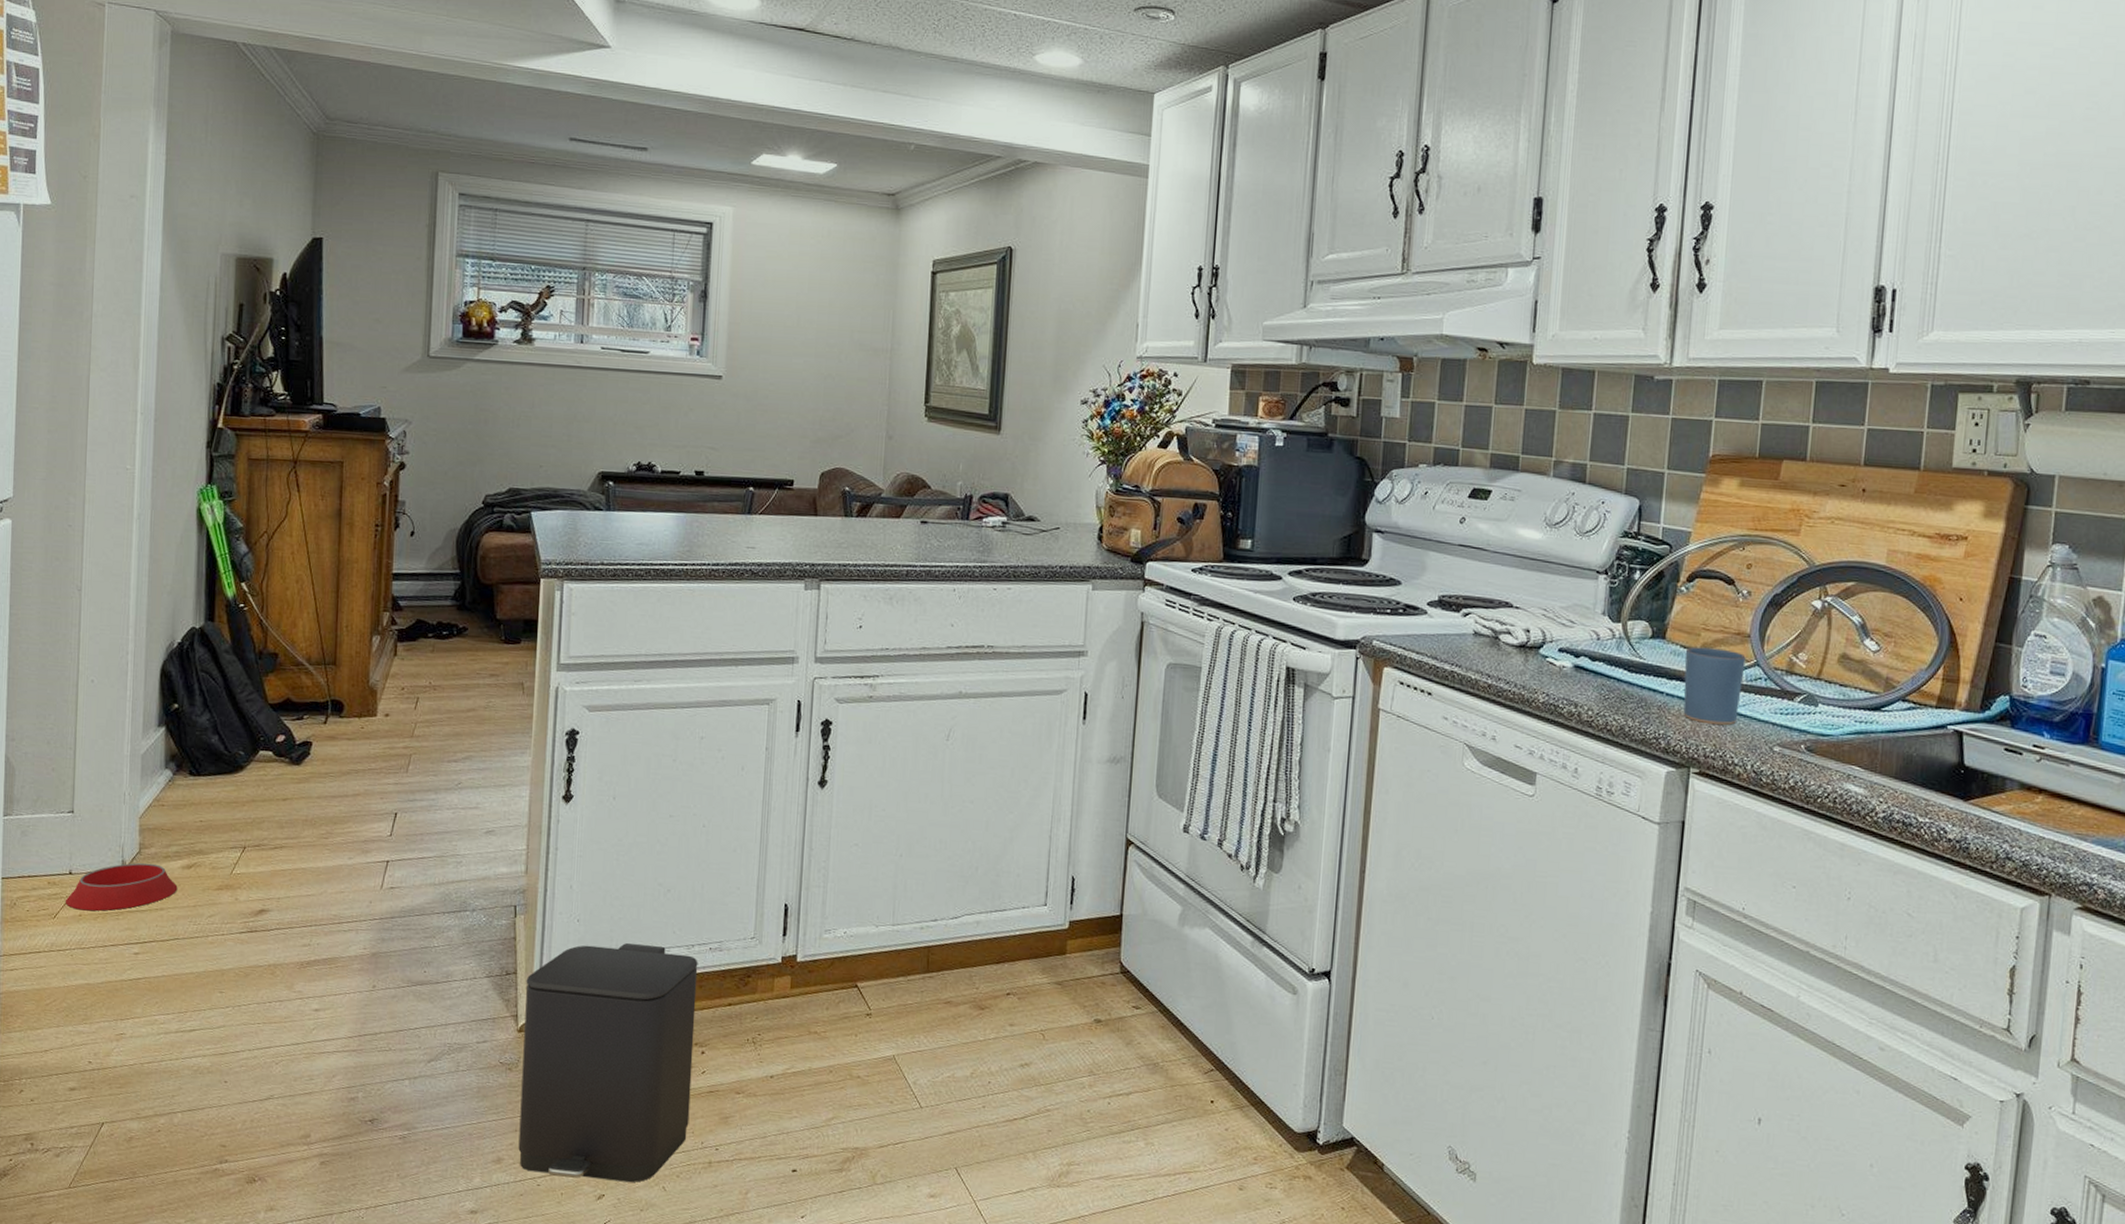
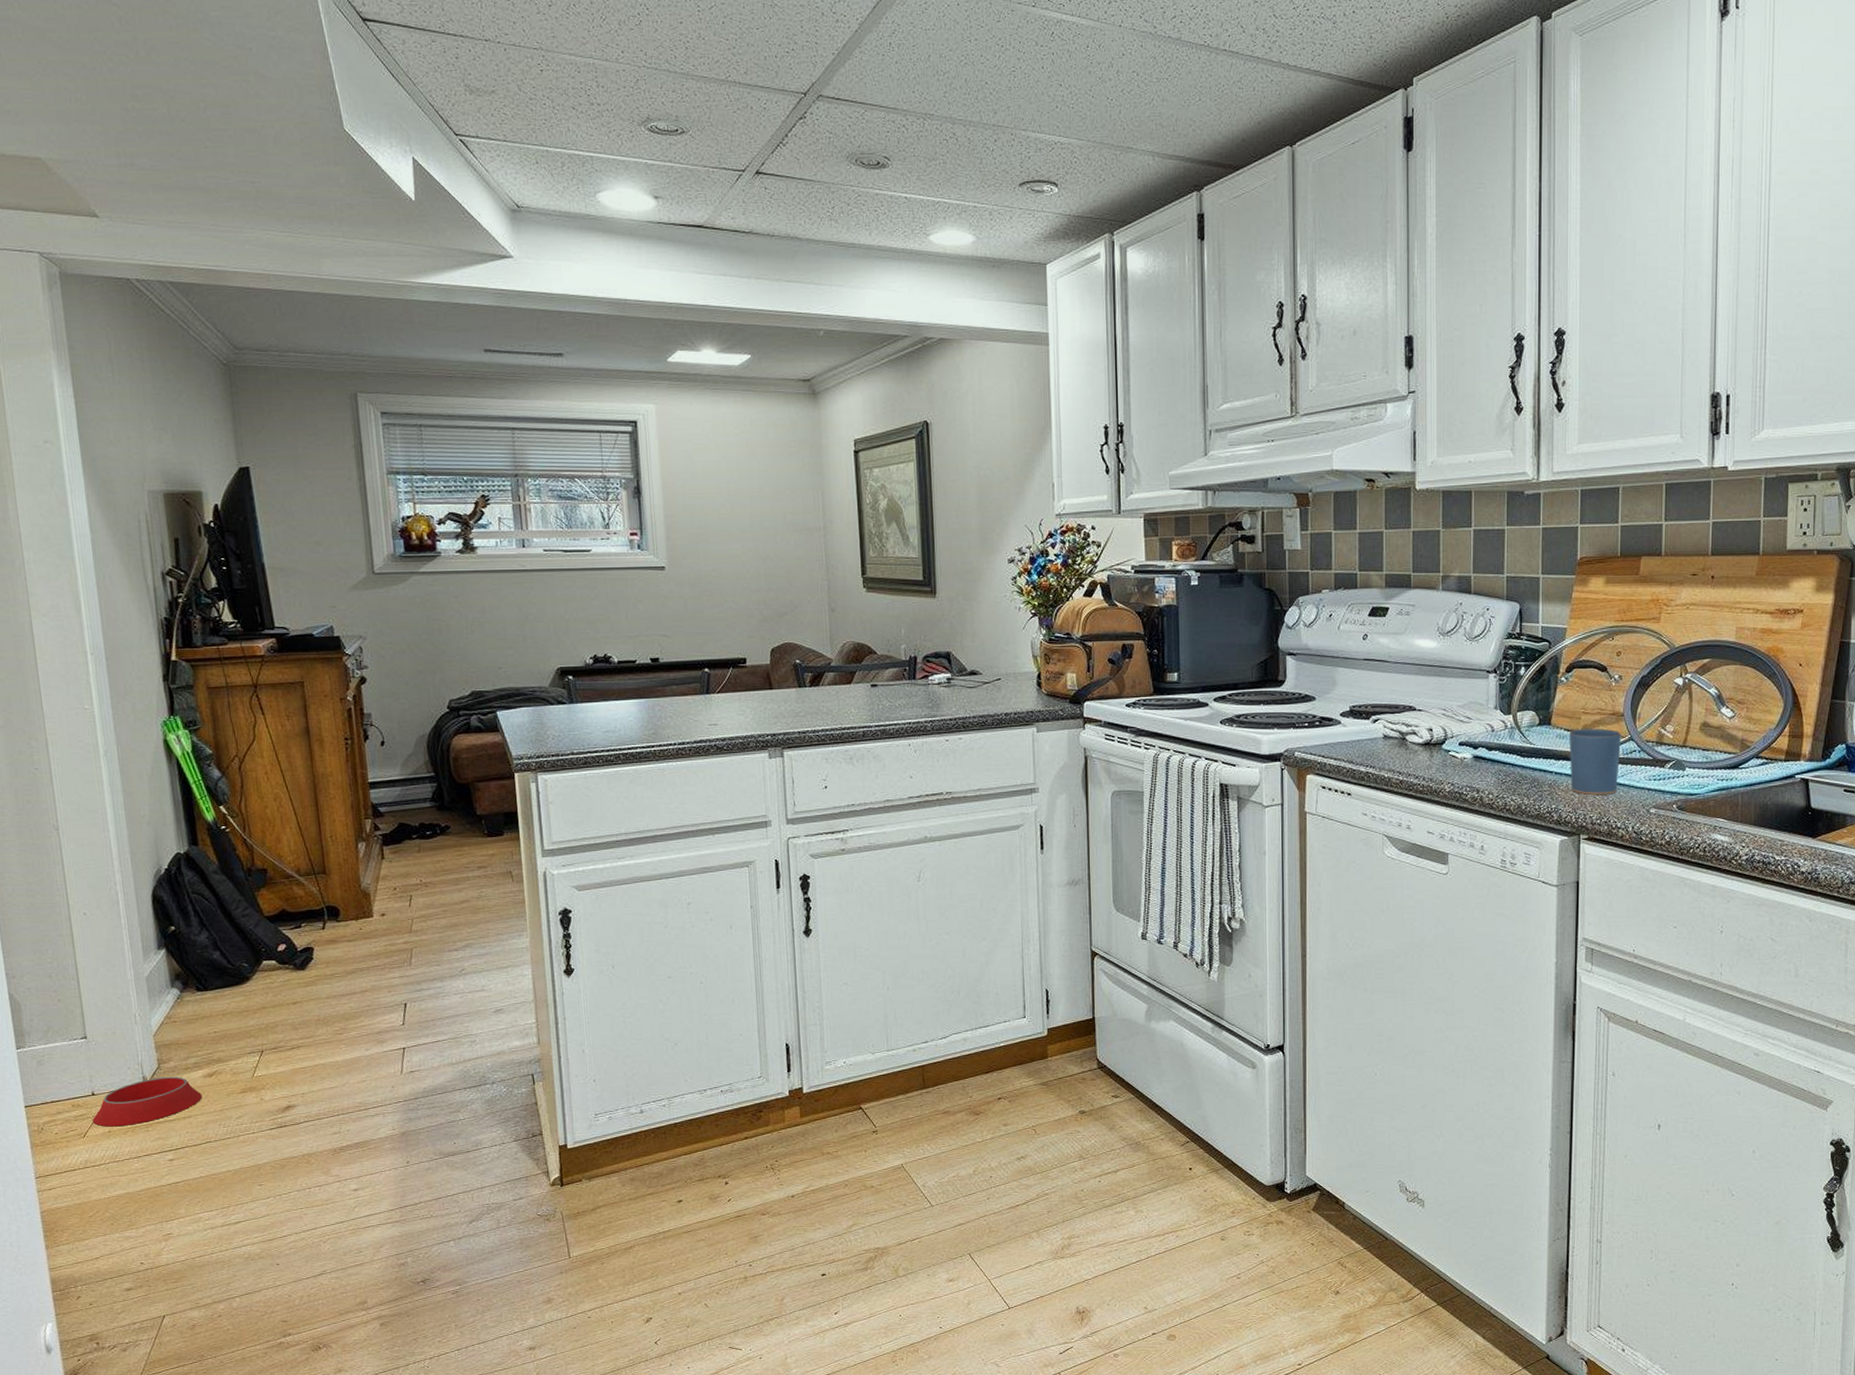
pedal bin: present [518,943,698,1182] -> none [552,1095,722,1307]

